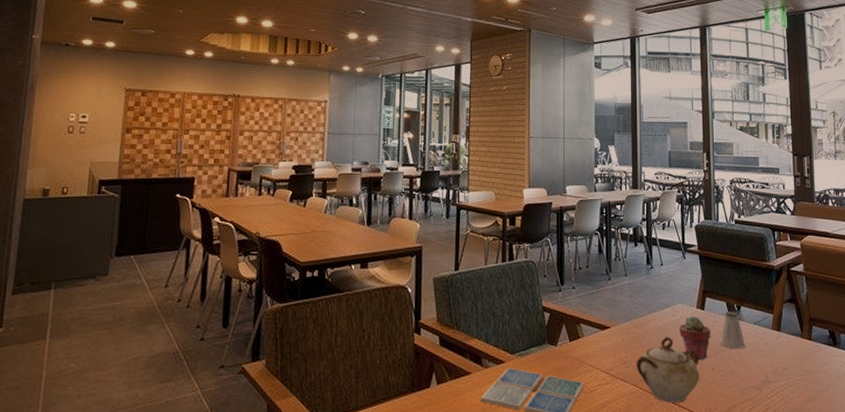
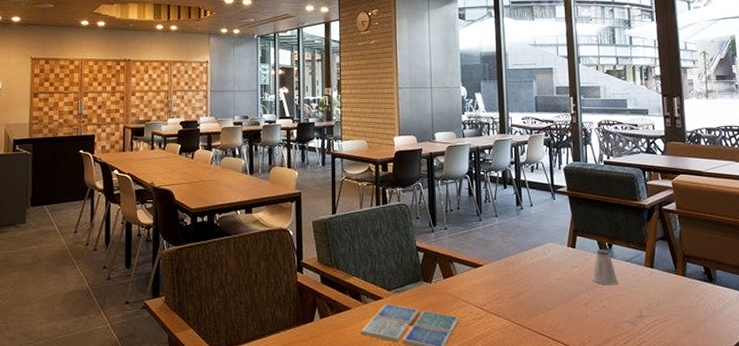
sugar bowl: present [636,336,700,403] -> none [509,274,573,337]
potted succulent: present [679,316,711,359] -> none [551,254,583,295]

